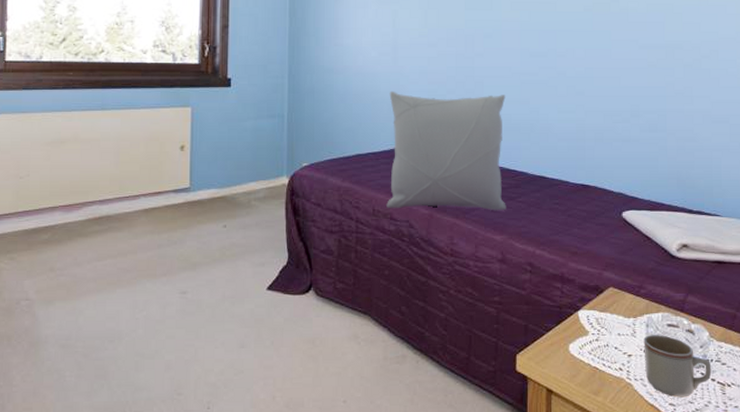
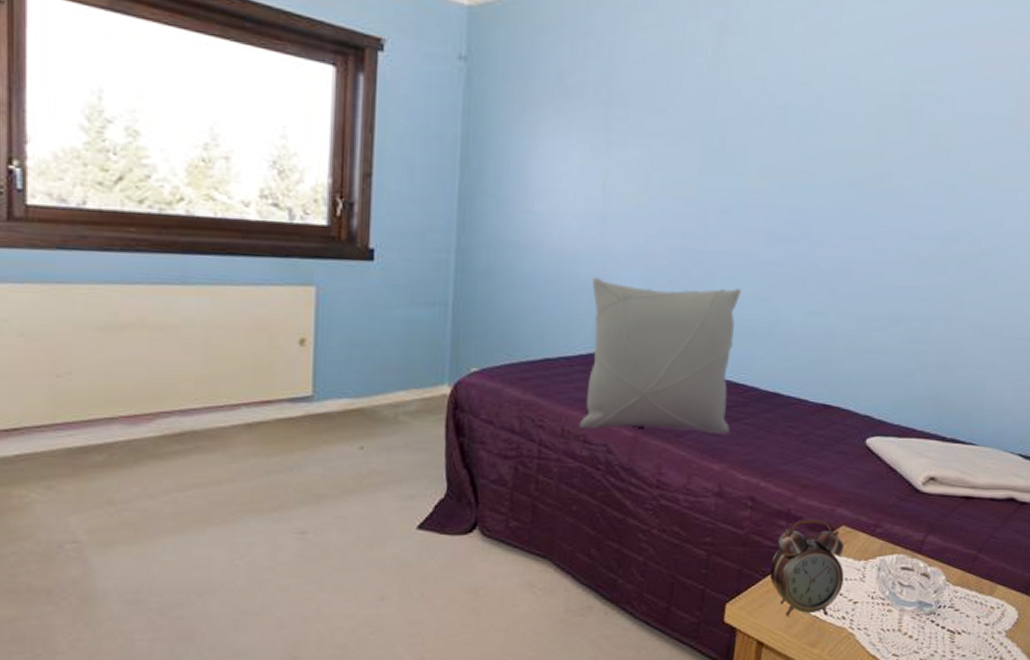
alarm clock: none [552,281,617,367] -> present [770,519,845,616]
mug: present [643,335,712,398] -> none [870,579,944,648]

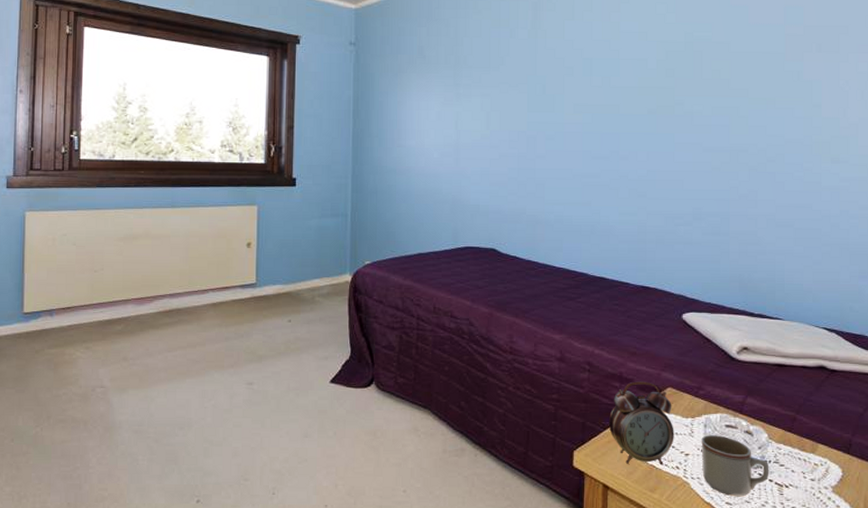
pillow: present [579,277,741,435] -> none [447,191,567,311]
mug: none [870,579,944,648] -> present [701,435,769,497]

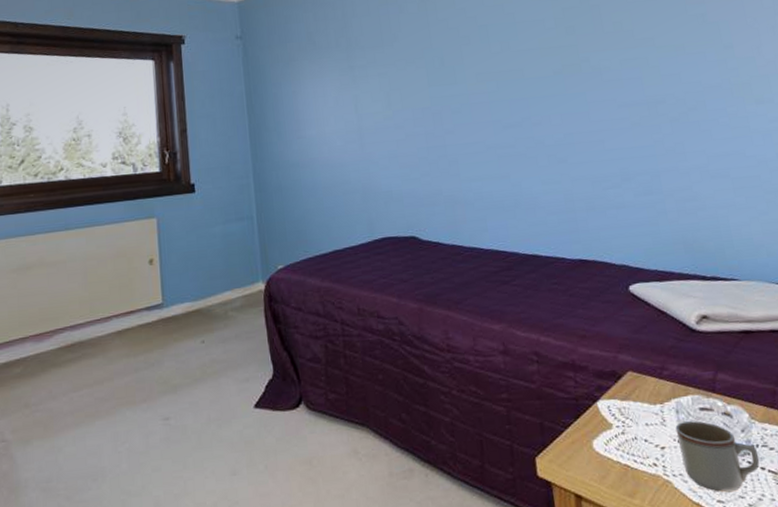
alarm clock: present [609,381,674,465] -> none [568,367,646,467]

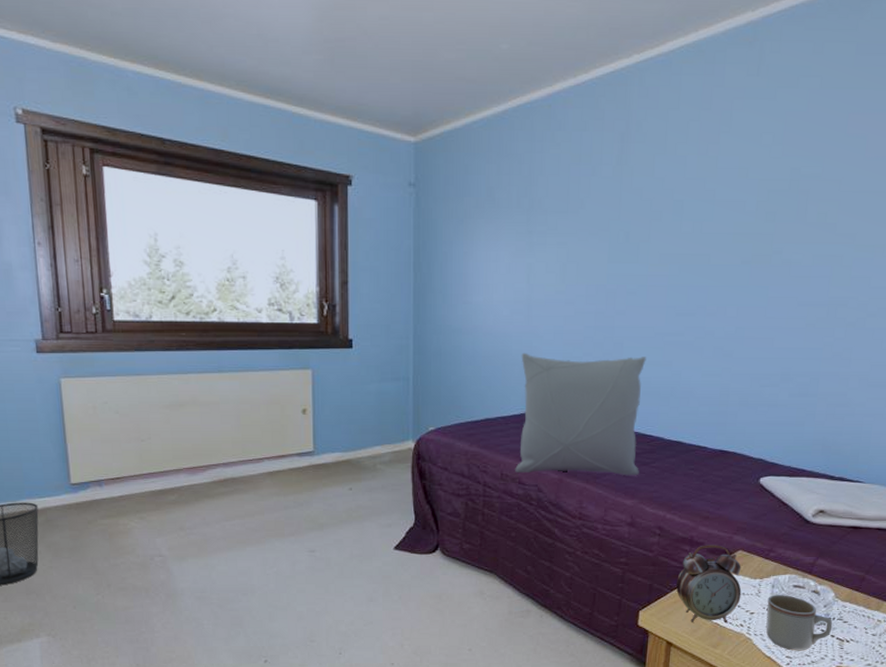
pillow: none [360,171,501,307] -> present [515,352,647,476]
alarm clock: none [568,367,646,467] -> present [676,545,742,623]

